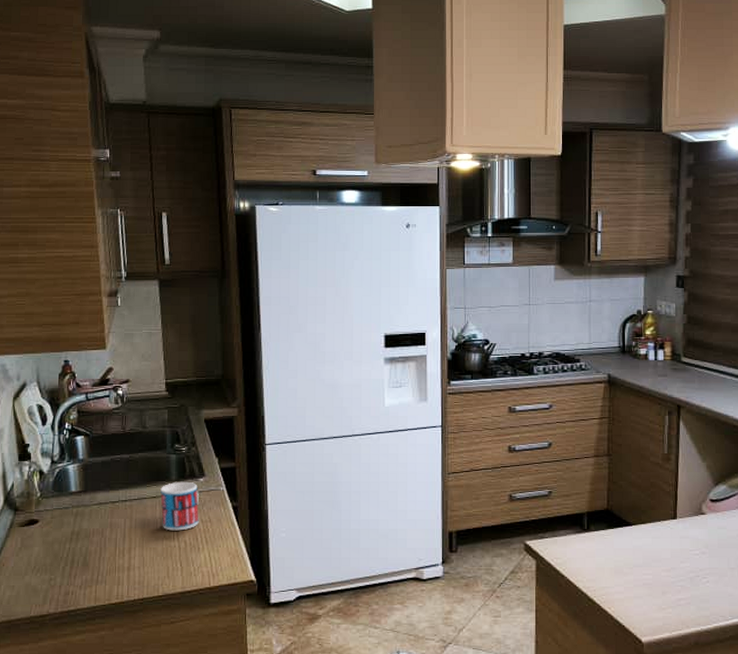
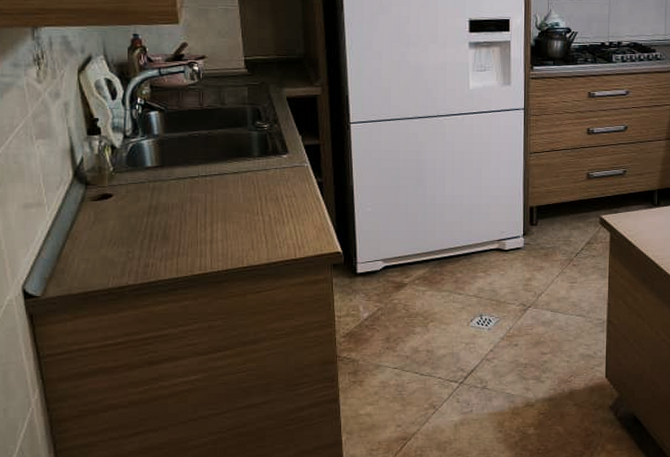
mug: present [160,481,199,531] -> none [242,157,283,205]

